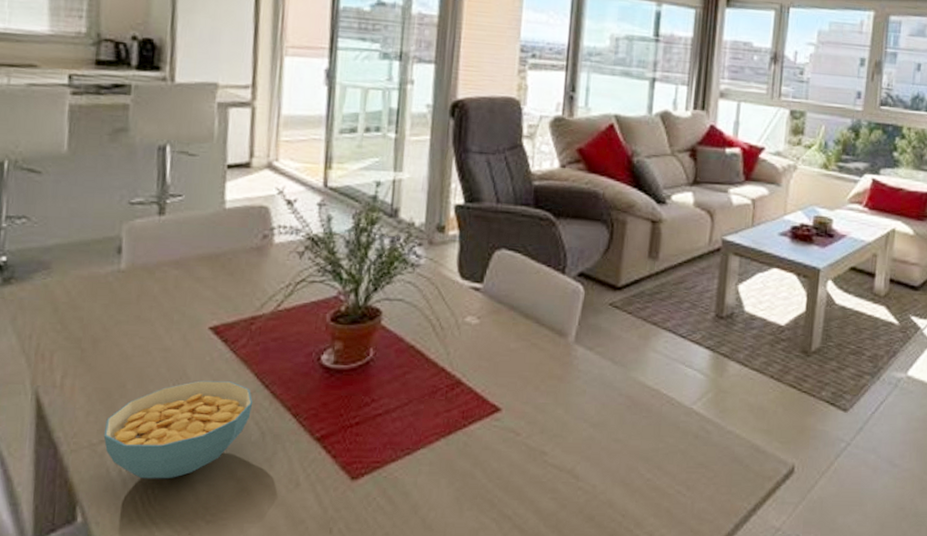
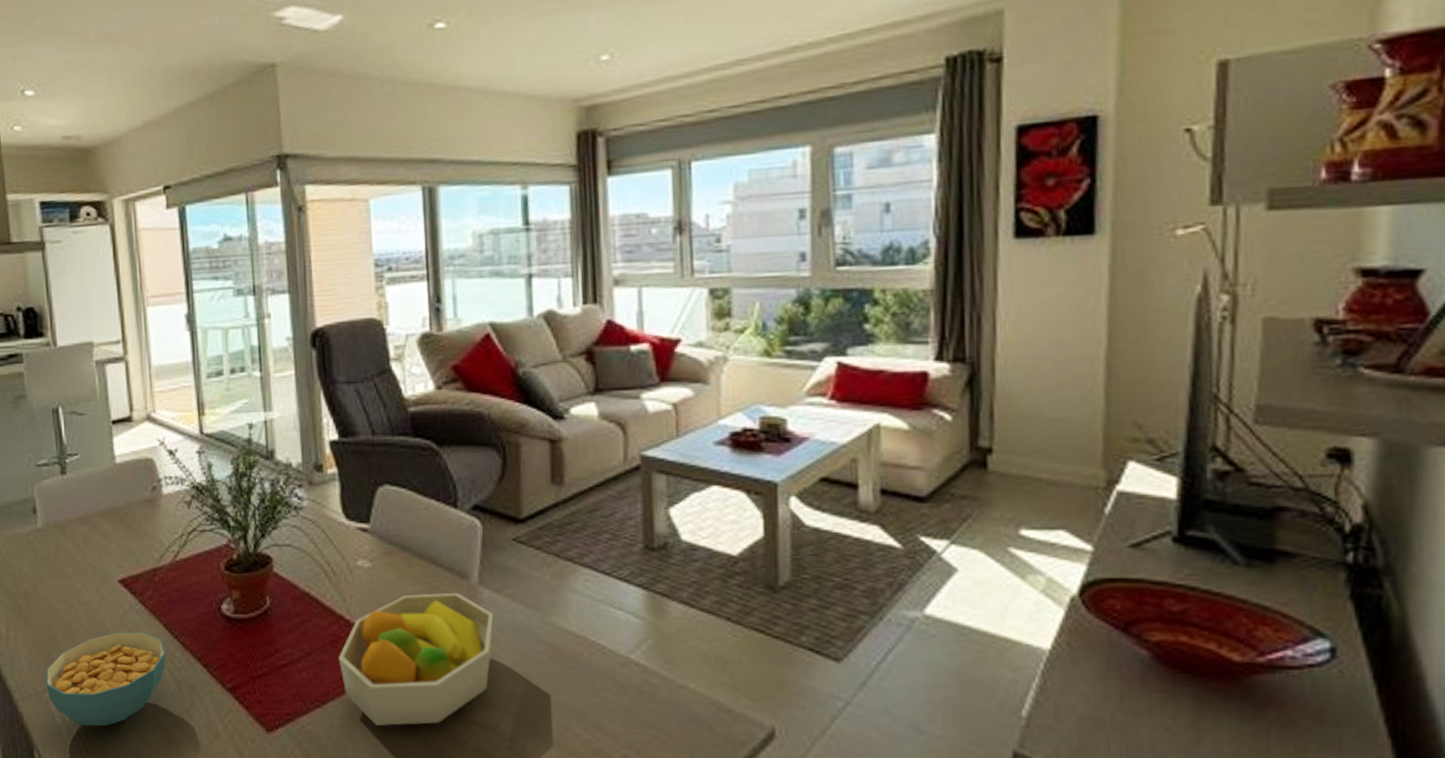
fruit bowl: none [434,349,584,471] -> present [338,592,494,726]

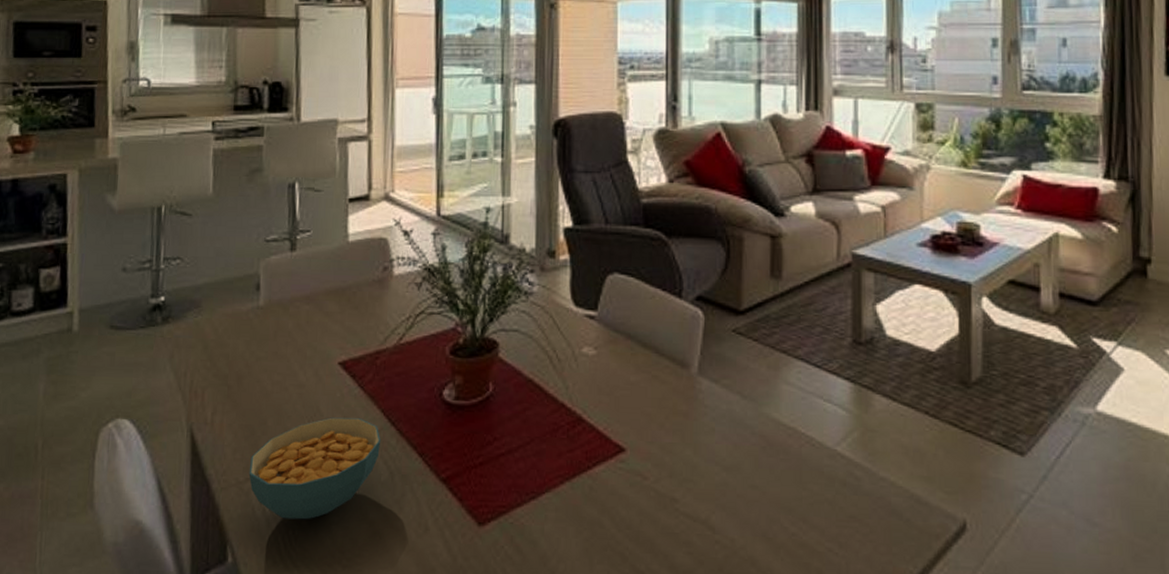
fruit bowl: present [338,592,494,726] -> none [556,382,711,519]

